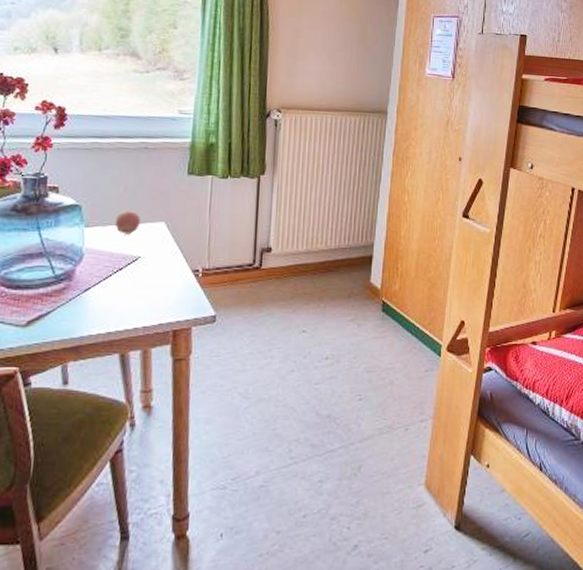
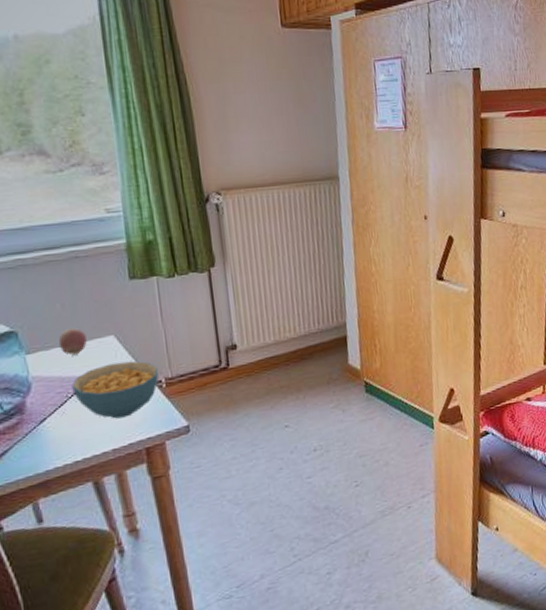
cereal bowl: none [118,247,199,299] -> present [71,361,159,419]

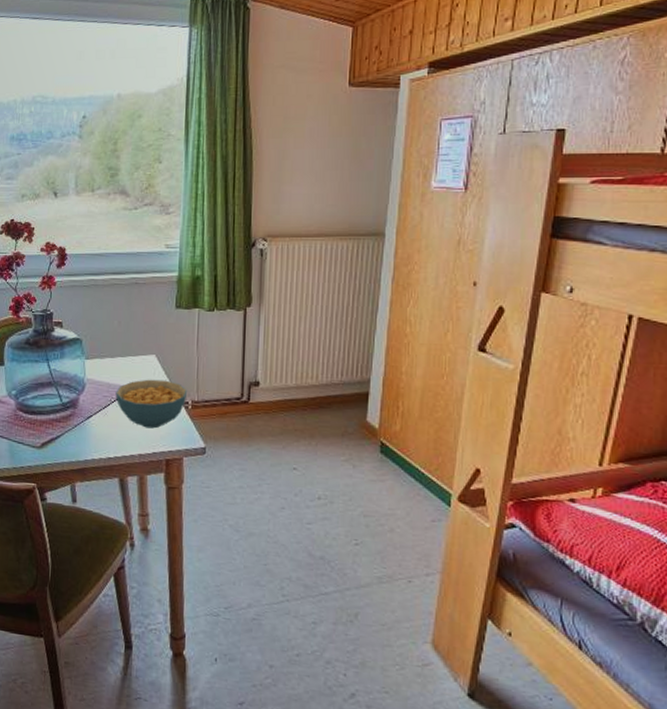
apple: present [58,328,87,356] -> none [111,344,133,367]

